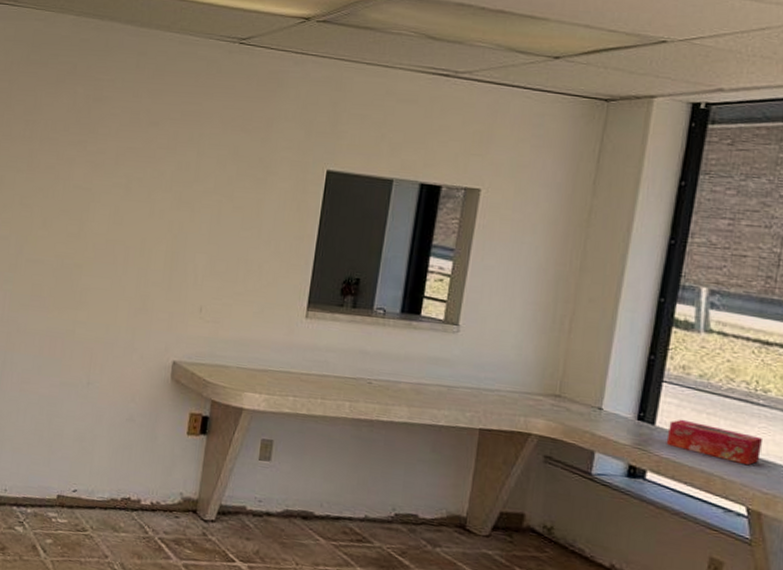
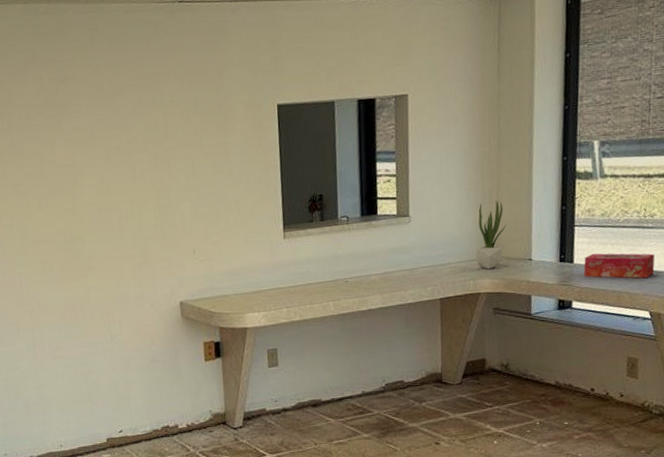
potted plant: none [532,329,577,409] -> present [476,200,507,270]

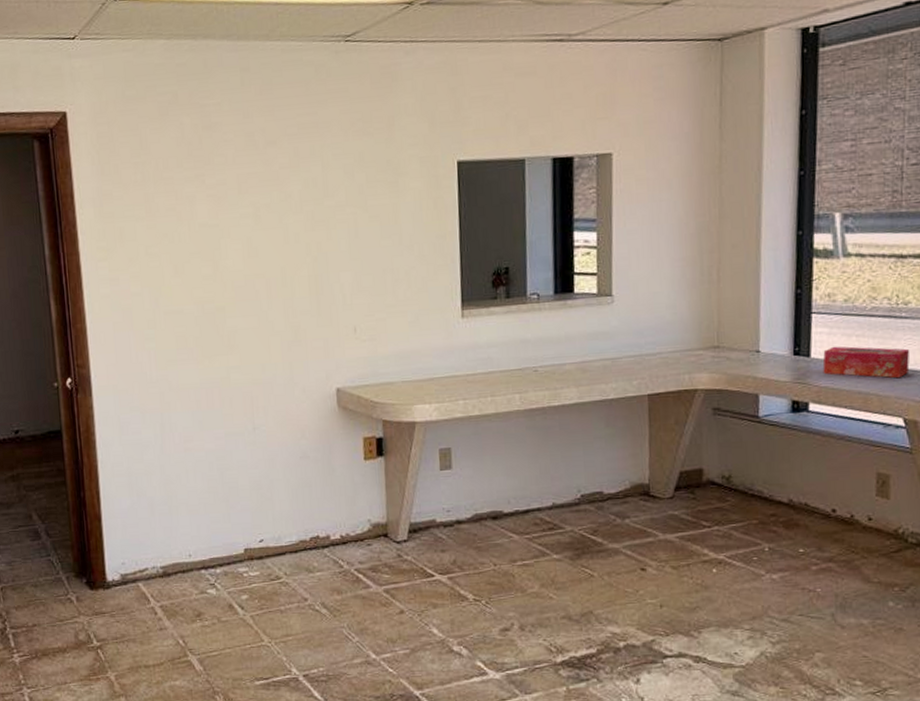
potted plant: present [476,200,507,270] -> none [692,280,729,362]

